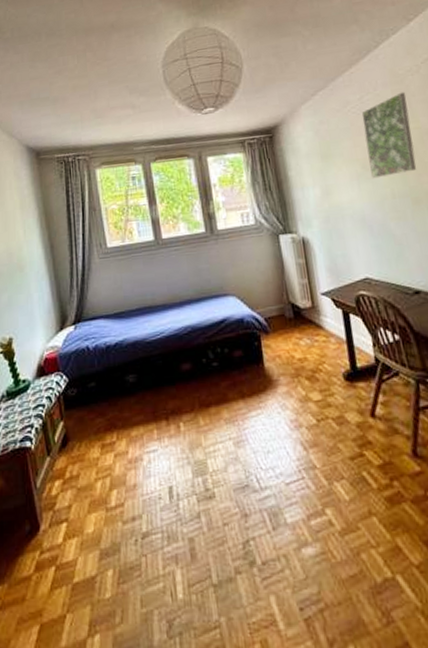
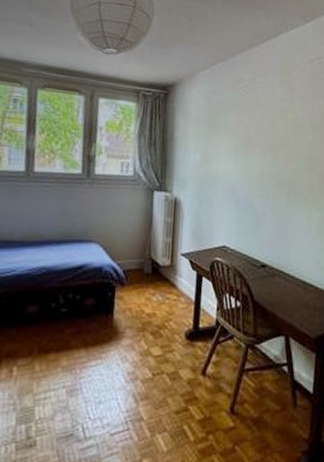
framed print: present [361,92,417,179] -> none [247,83,291,157]

